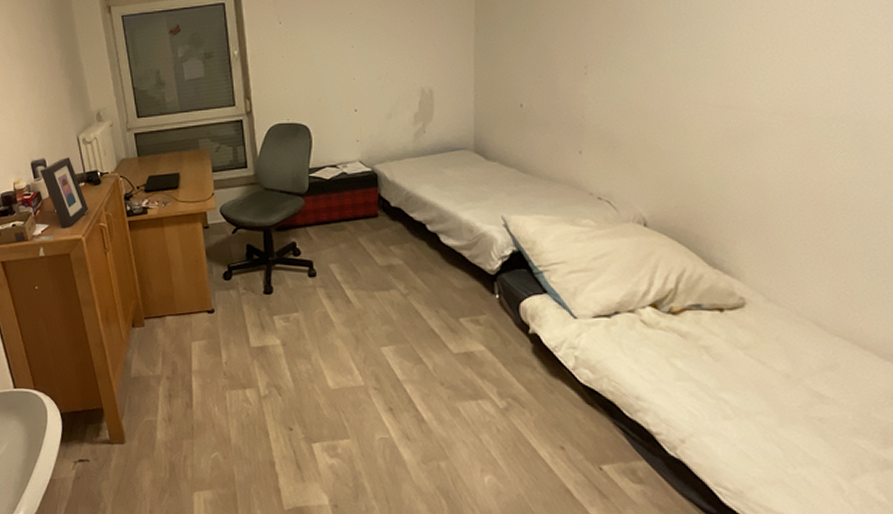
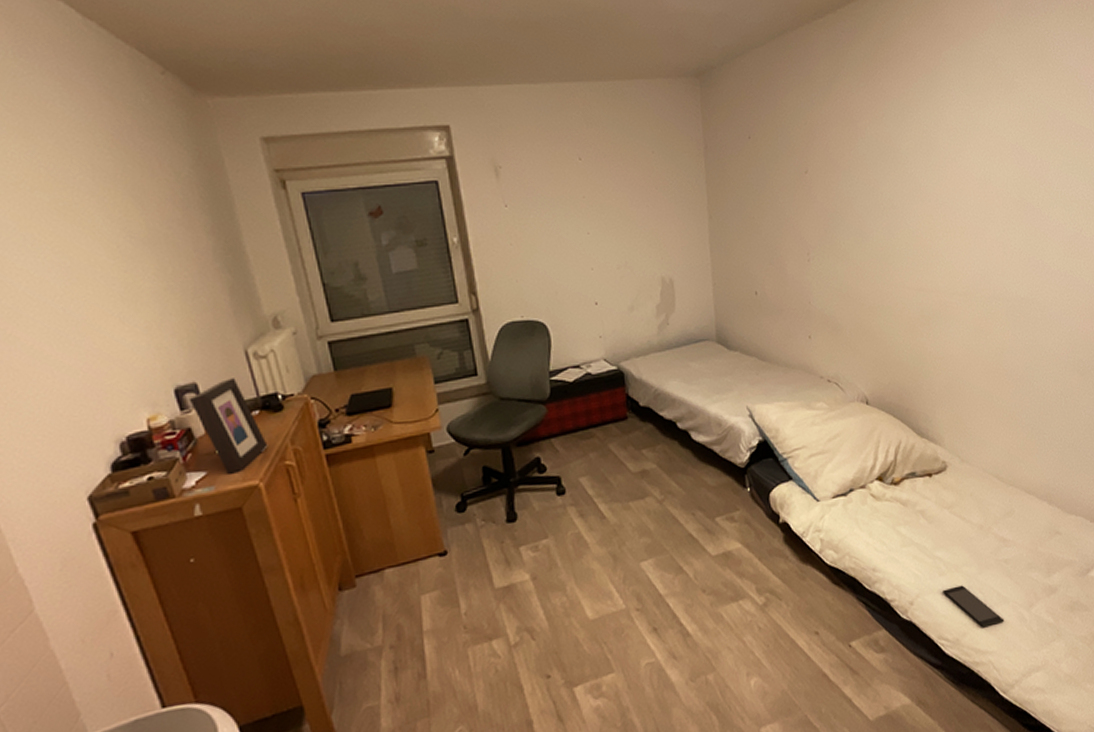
smartphone: none [726,434,811,488] -> present [943,585,1005,628]

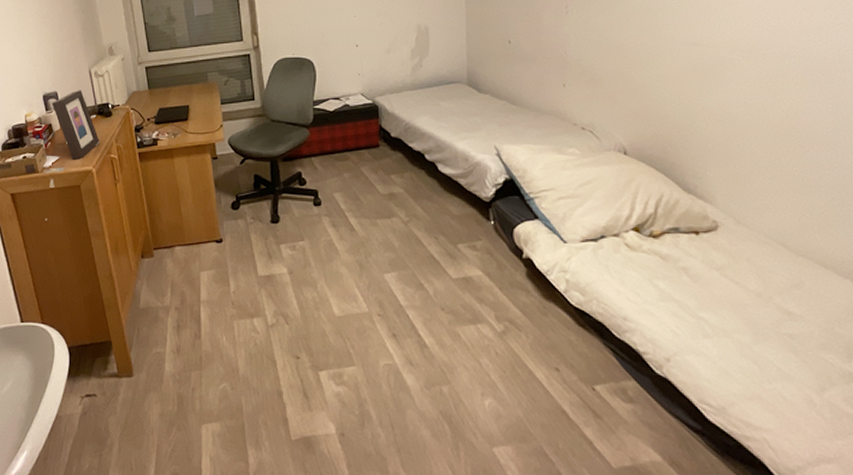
smartphone: present [943,585,1005,628] -> none [707,352,786,402]

